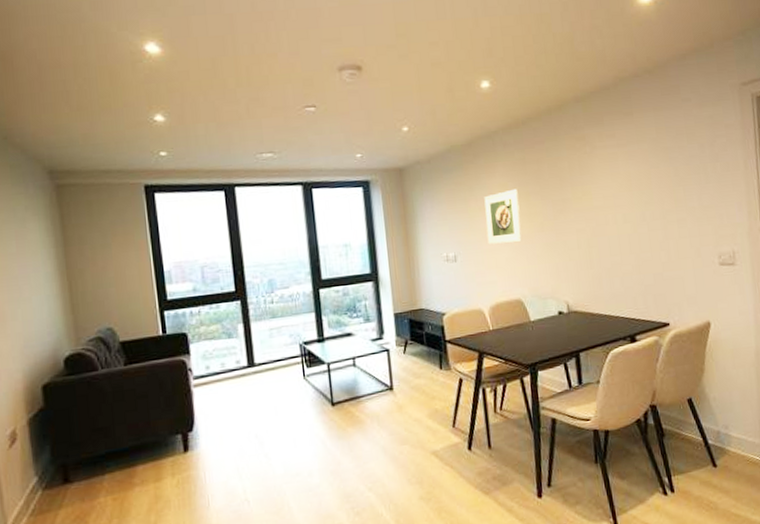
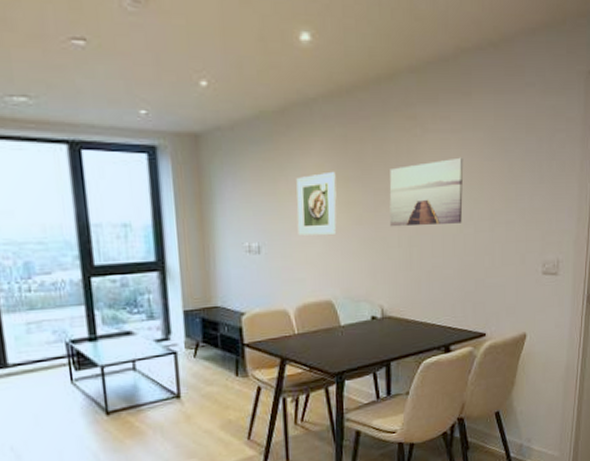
wall art: none [565,167,635,232] -> present [389,157,464,227]

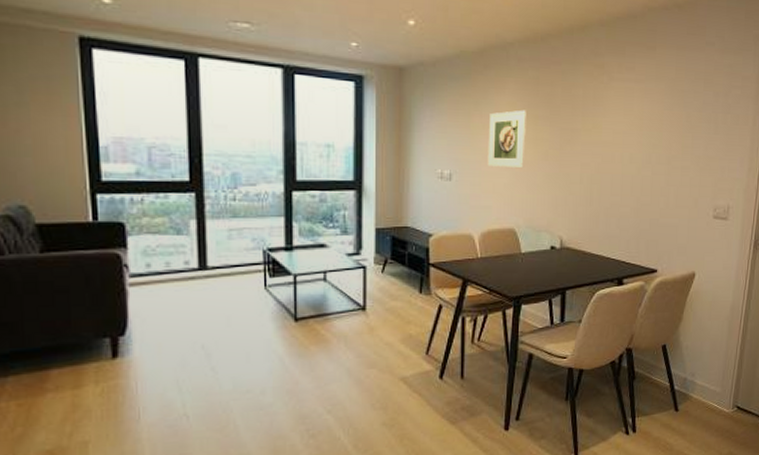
wall art: present [389,157,464,227] -> none [574,105,645,166]

